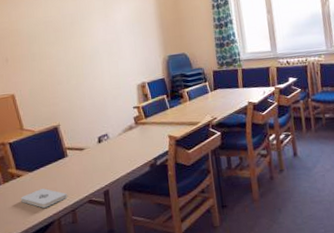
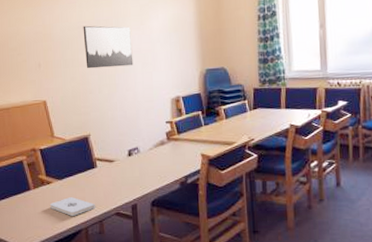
wall art: none [49,19,100,61] -> present [83,25,134,69]

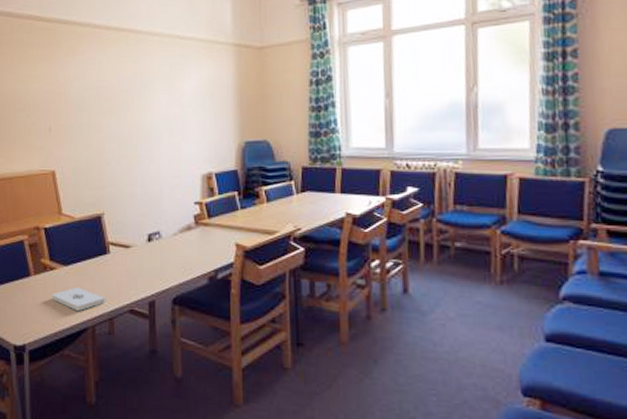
wall art: present [83,25,134,69] -> none [102,85,159,136]

